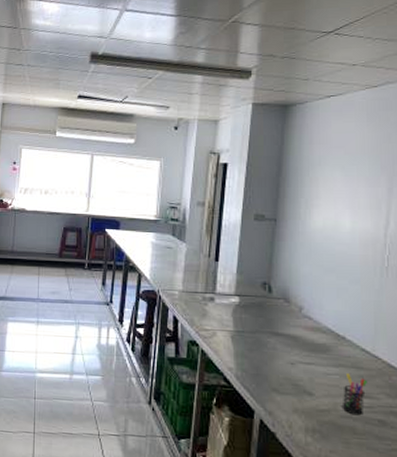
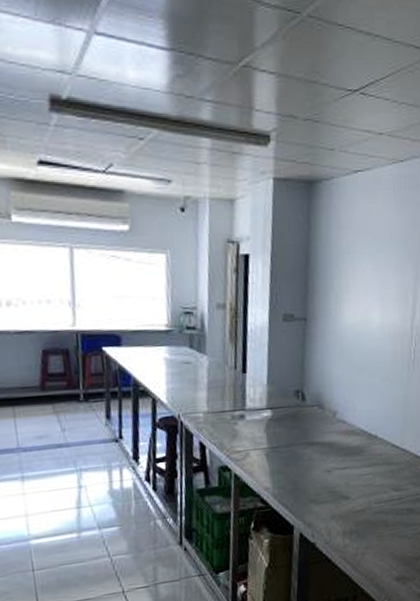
pen holder: present [342,374,367,416] -> none [375,471,397,509]

